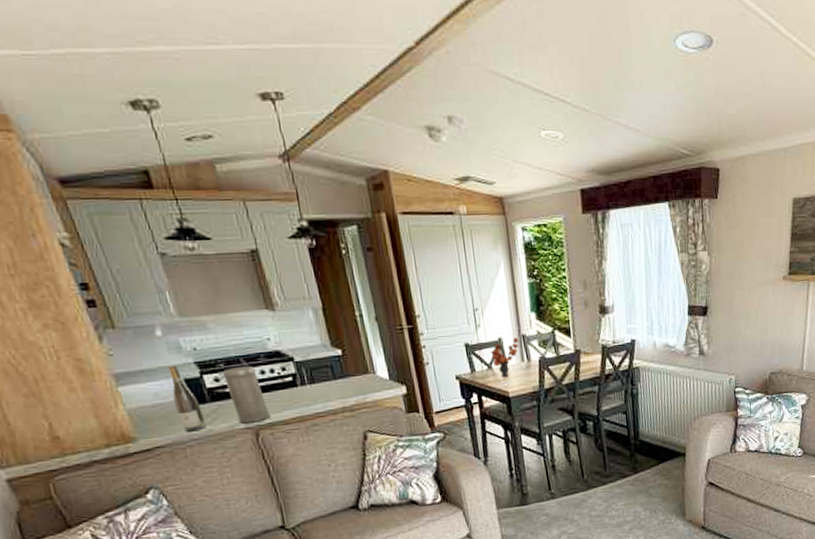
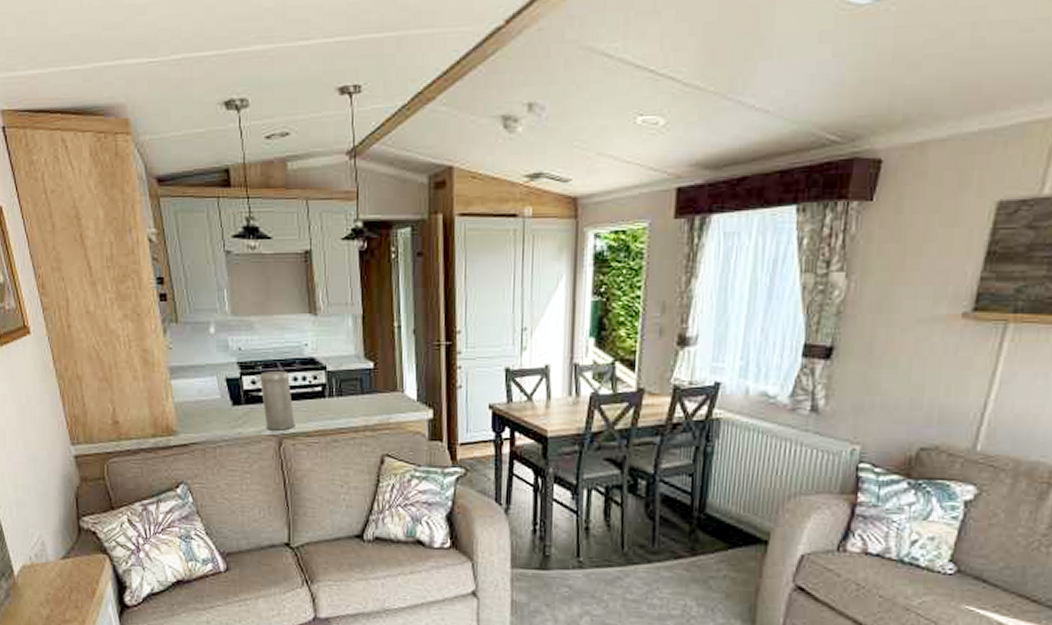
wine bottle: present [167,365,207,432] -> none [214,363,237,432]
bouquet: present [491,337,519,378] -> none [534,366,570,414]

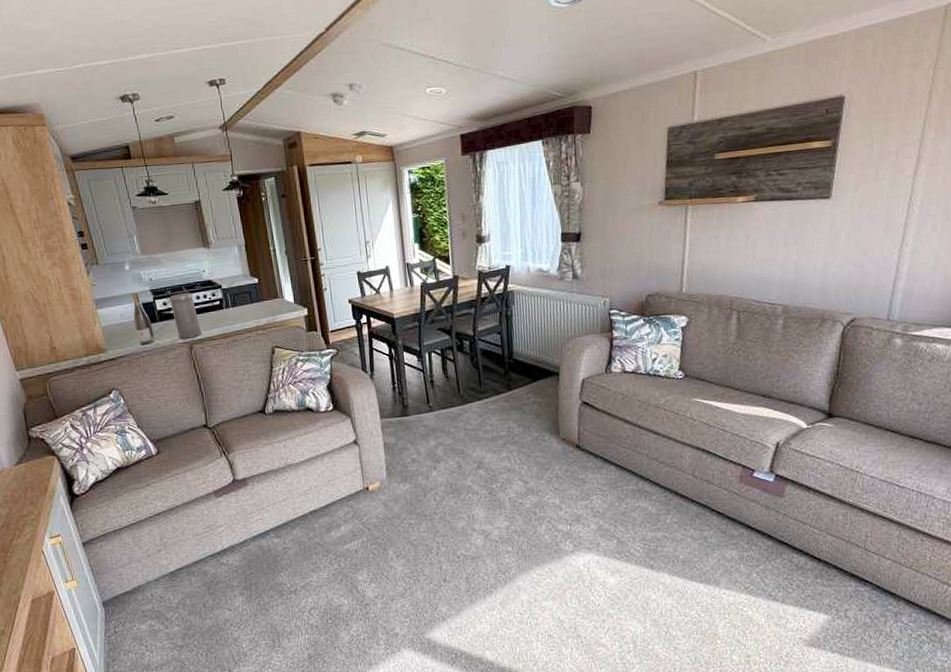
wine bottle: none [214,363,237,432] -> present [131,292,155,345]

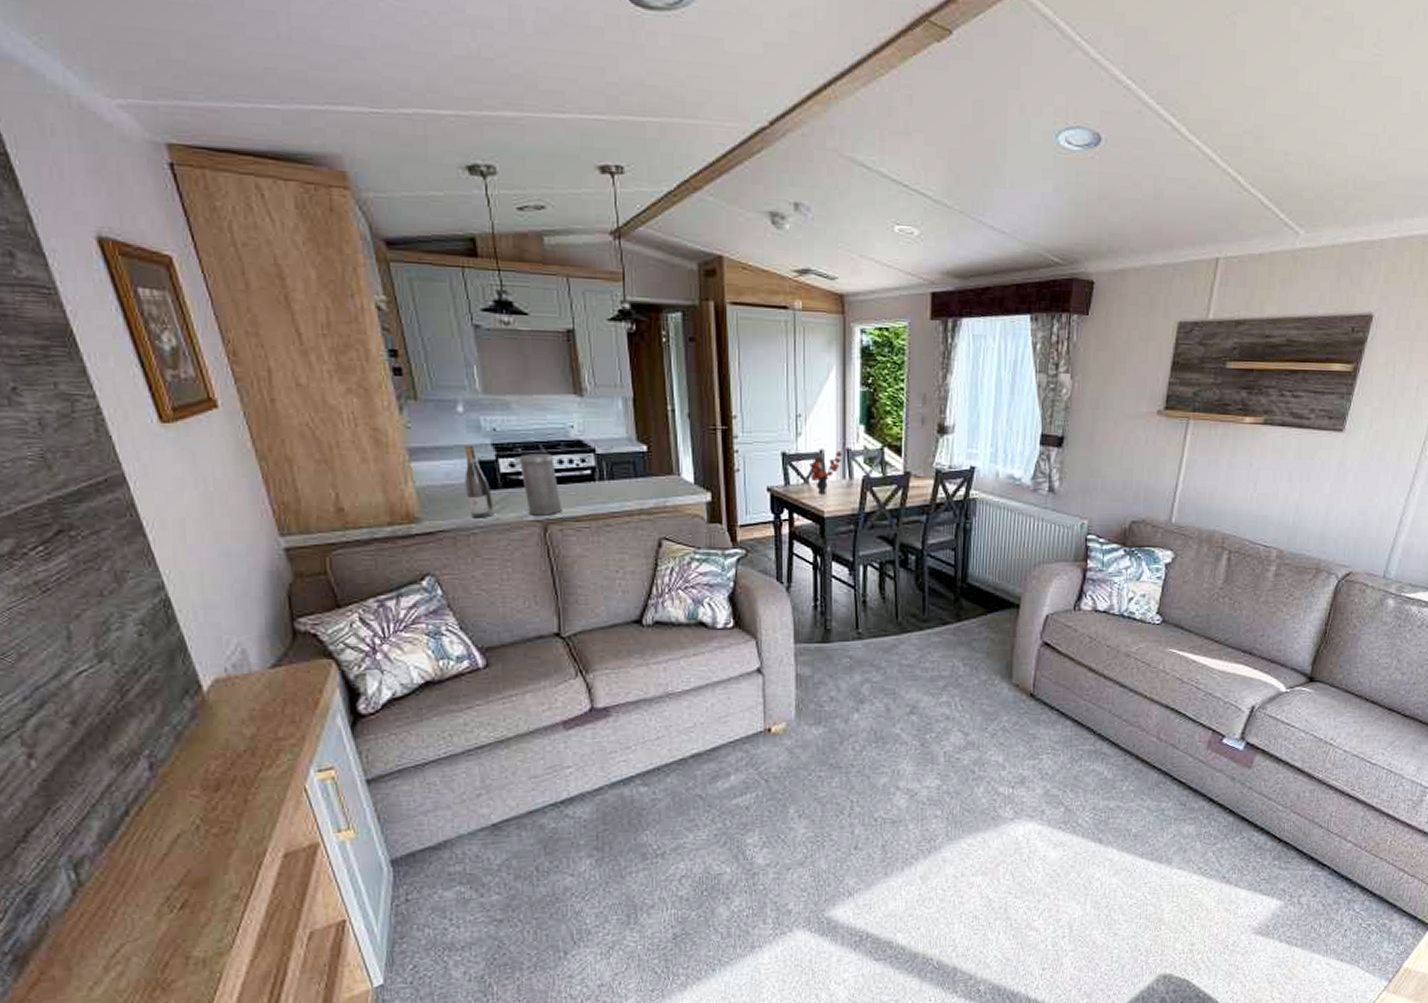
bouquet: none [379,265,404,302] -> present [810,451,843,496]

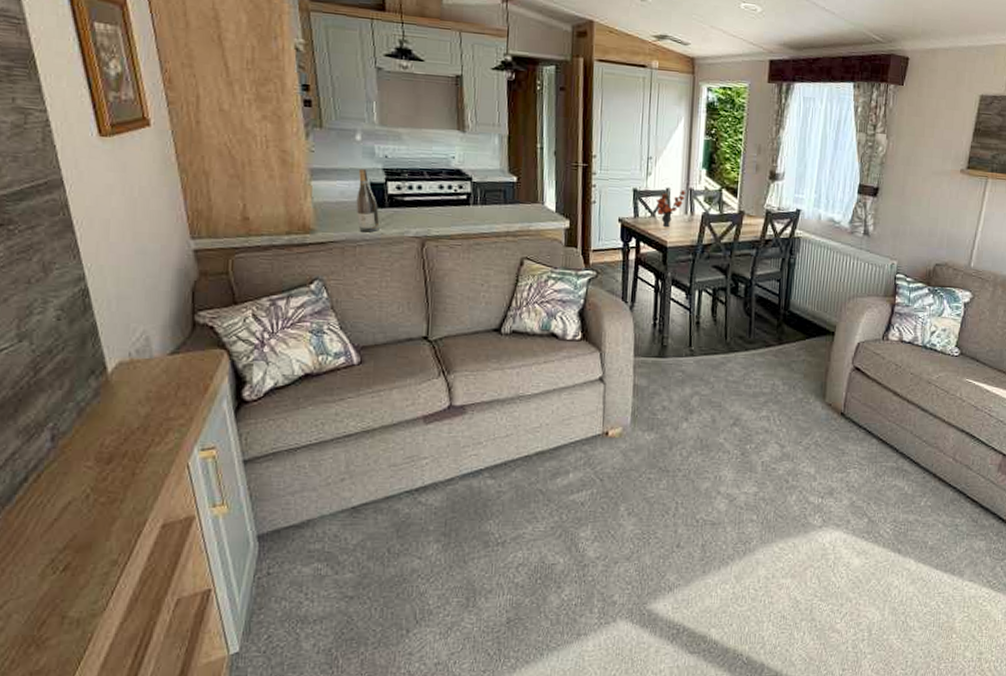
canister: present [518,452,563,516] -> none [404,178,439,233]

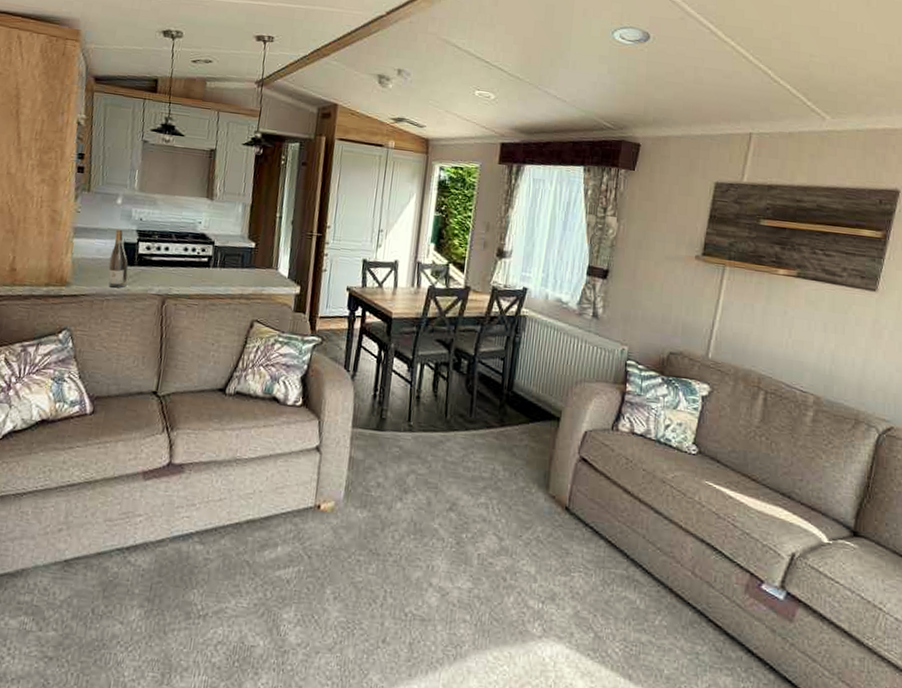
bouquet: present [656,190,686,228] -> none [384,262,414,299]

